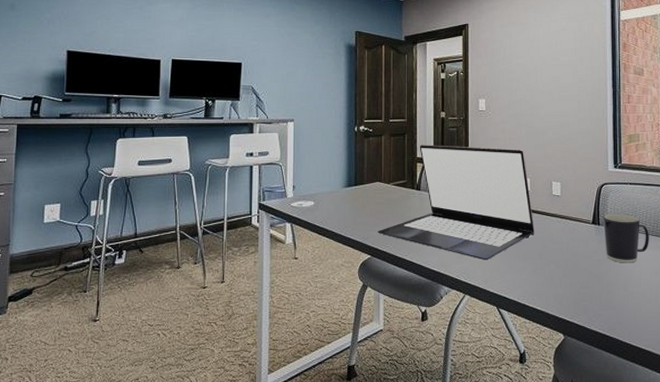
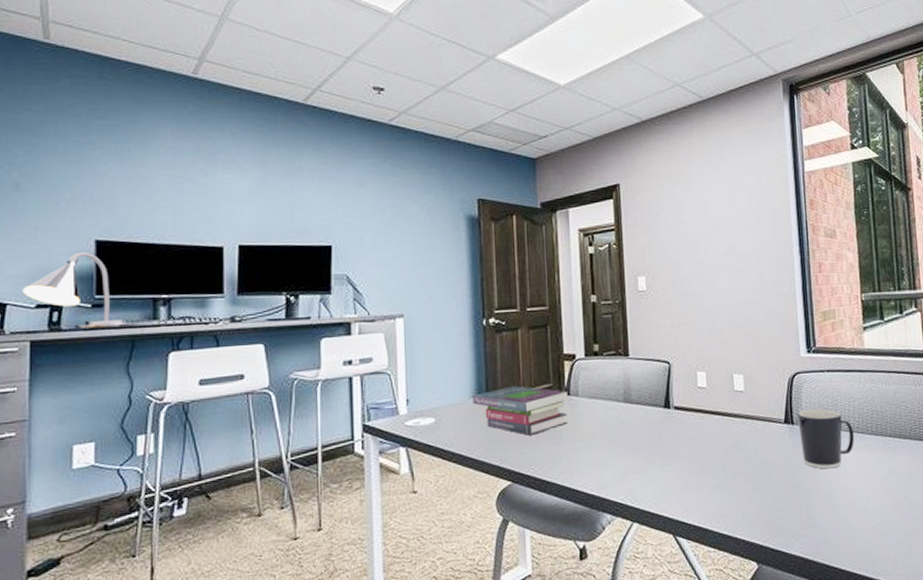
table lamp: none [14,59,95,118] -> present [23,252,137,330]
books: none [344,181,419,220] -> present [472,386,569,436]
laptop: present [378,145,535,261] -> none [518,336,715,478]

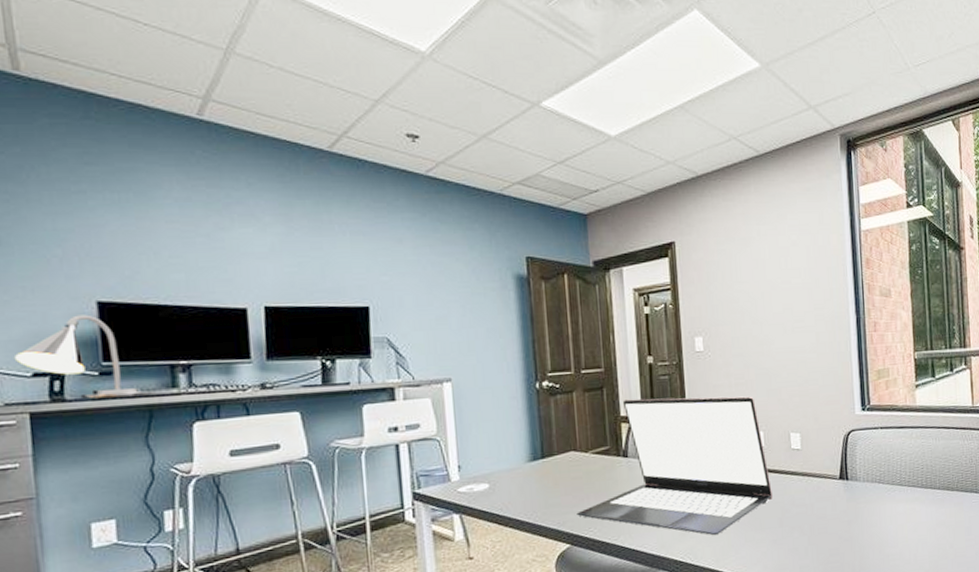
books: present [472,386,569,436] -> none [527,449,627,498]
laptop: none [518,336,715,478] -> present [576,396,773,536]
mug: present [797,408,854,469] -> none [852,463,905,522]

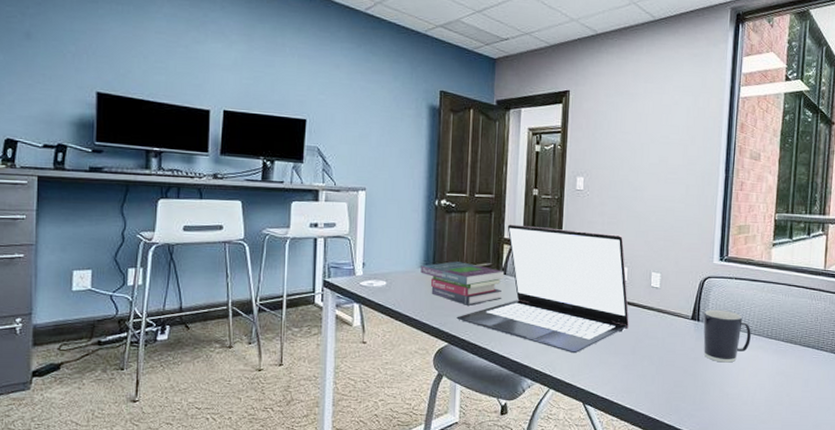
table lamp: present [15,314,154,400] -> none [32,101,131,173]
books: none [527,449,627,498] -> present [420,261,505,305]
mug: none [852,463,905,522] -> present [703,309,751,363]

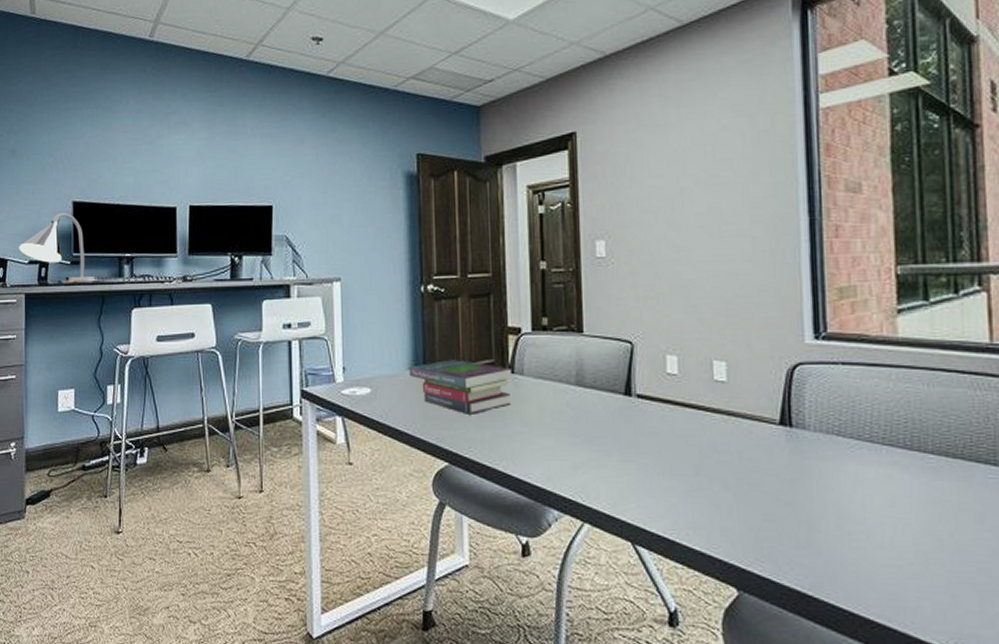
table lamp: none [32,101,131,173] -> present [19,212,106,285]
laptop: present [456,224,629,354] -> none [456,308,687,475]
mug: present [703,309,751,363] -> none [798,409,878,487]

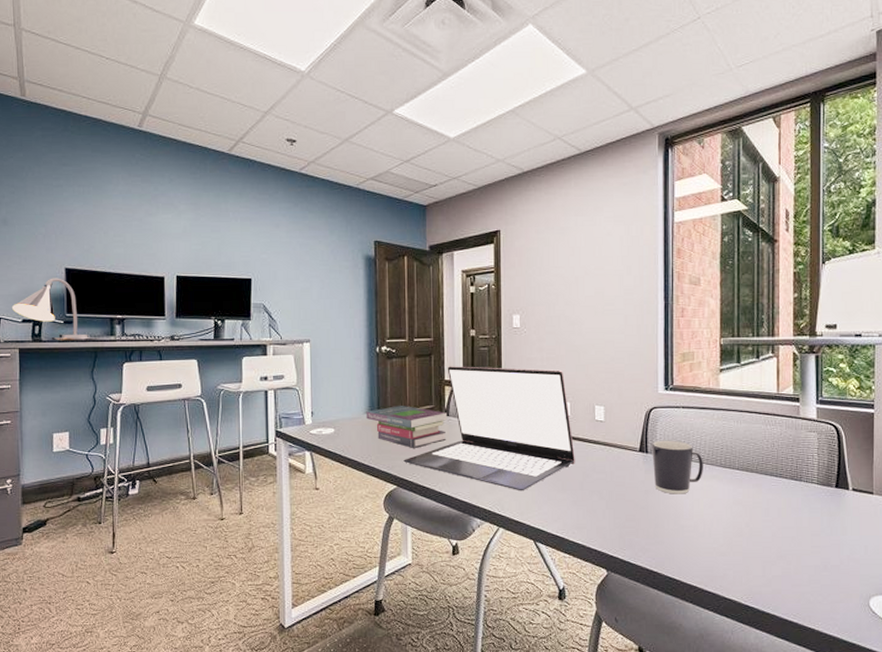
laptop: none [456,308,687,475] -> present [403,366,575,491]
mug: none [798,409,878,487] -> present [652,440,703,494]

